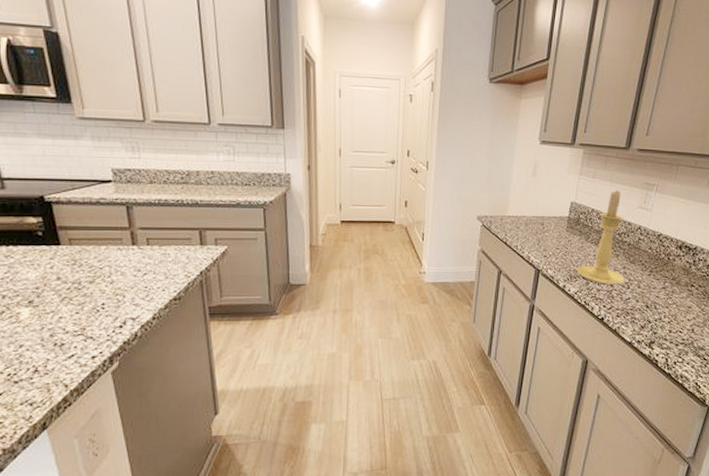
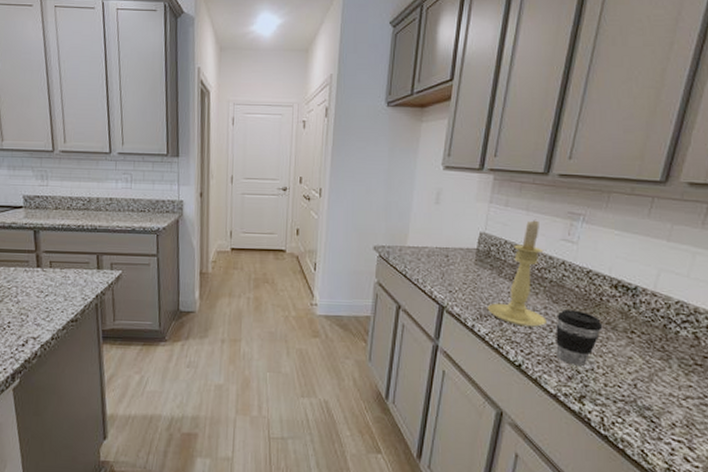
coffee cup: none [632,269,669,316] -> present [555,310,603,366]

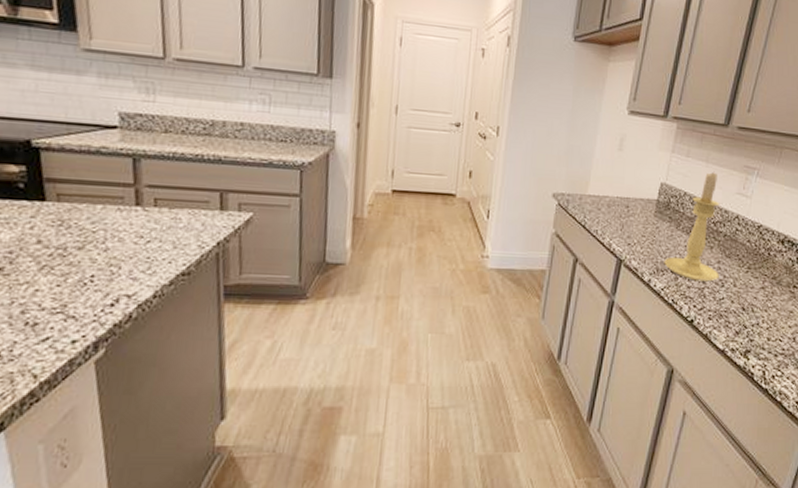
coffee cup: present [555,310,603,366] -> none [726,264,769,320]

